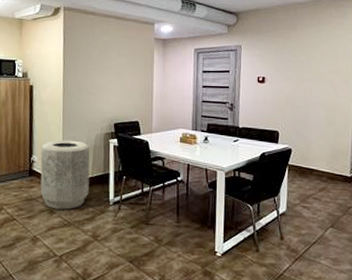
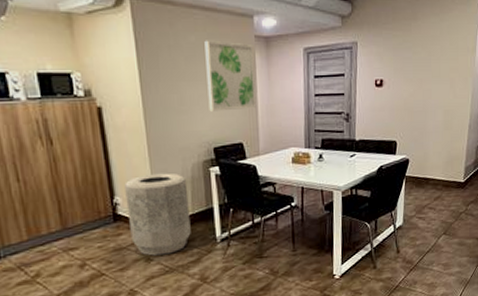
wall art: none [113,40,153,95] -> present [204,40,257,112]

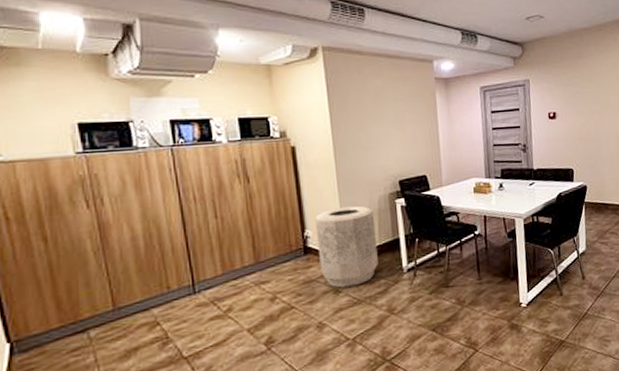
wall art: present [204,40,257,112] -> none [389,83,439,147]

